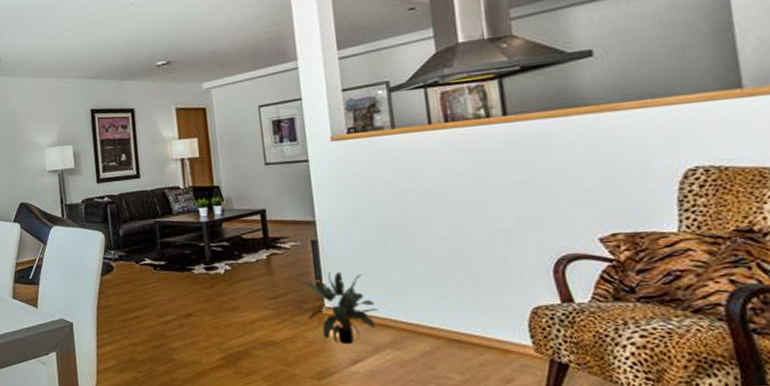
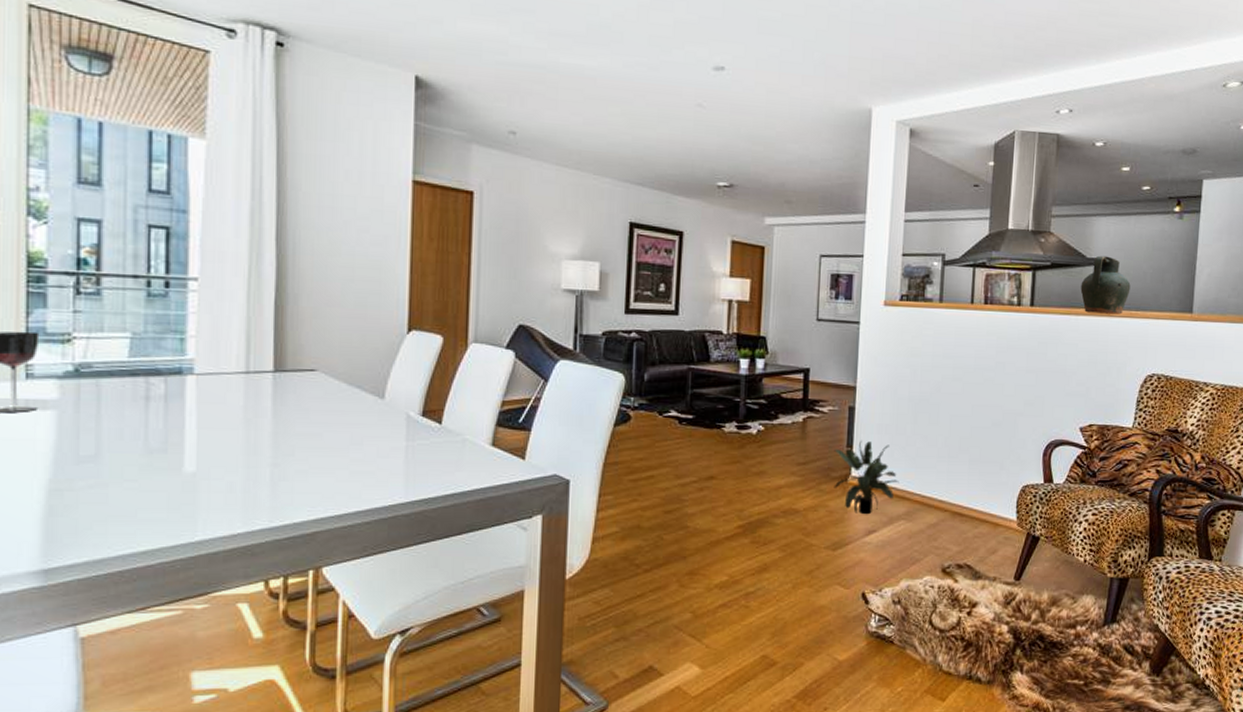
ceramic jug: none [565,45,639,112] -> present [1080,255,1131,315]

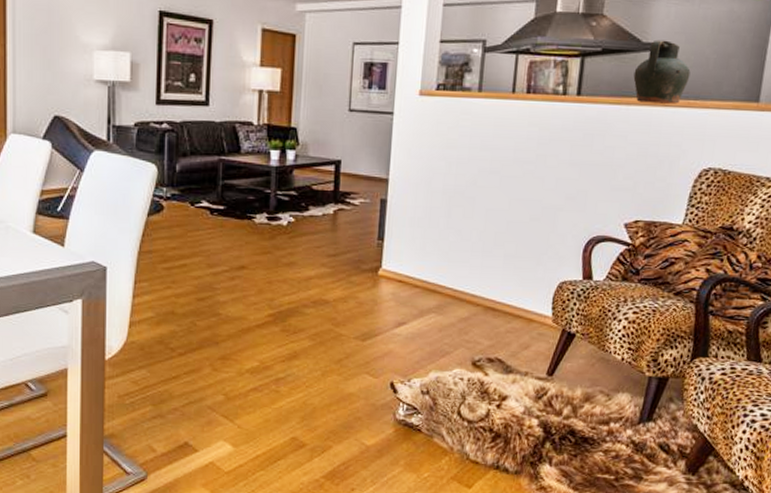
potted plant: present [833,440,900,515] -> none [364,233,431,307]

